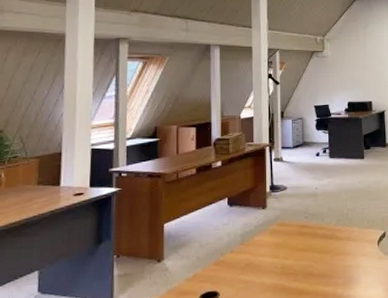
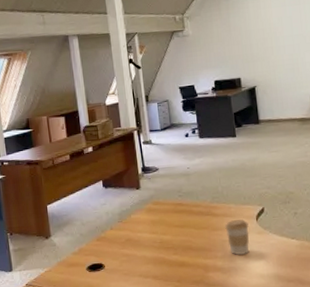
coffee cup: none [347,244,370,282] -> present [225,219,249,255]

